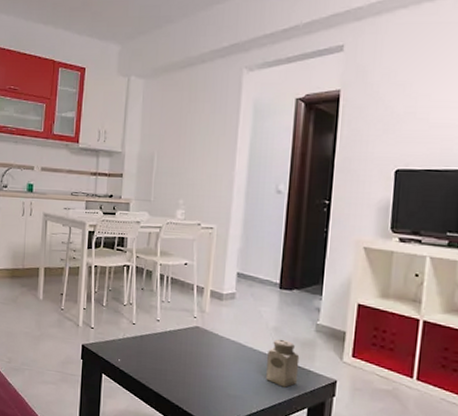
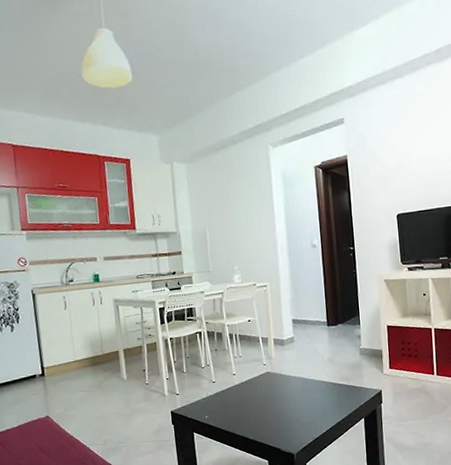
salt shaker: present [266,339,300,388] -> none [327,366,353,406]

